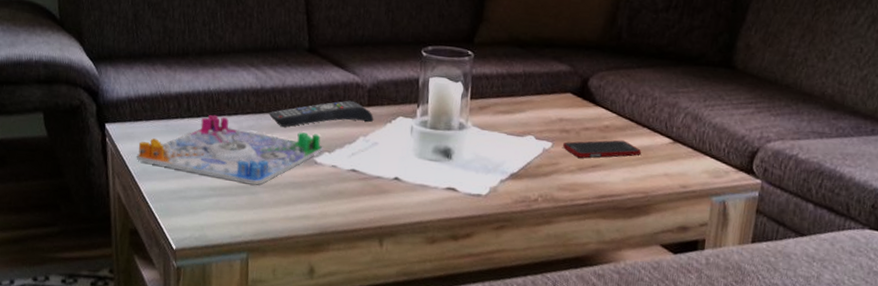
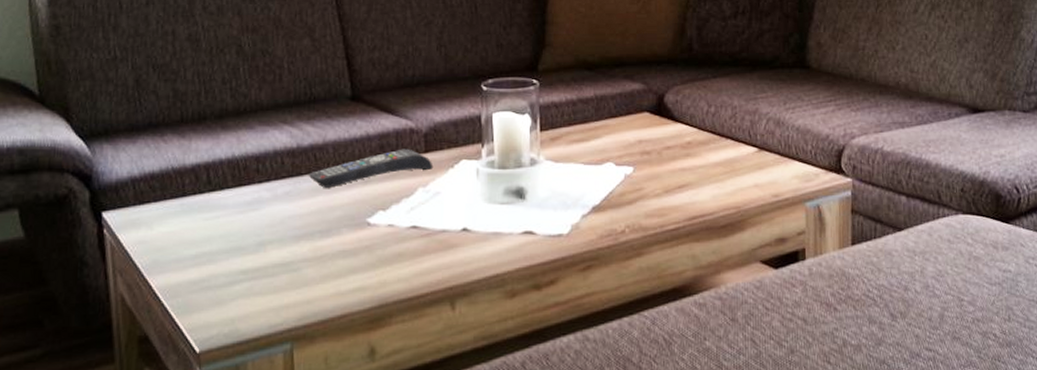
board game: present [136,114,323,185] -> none [143,184,376,261]
cell phone: present [562,140,642,158] -> none [644,155,729,179]

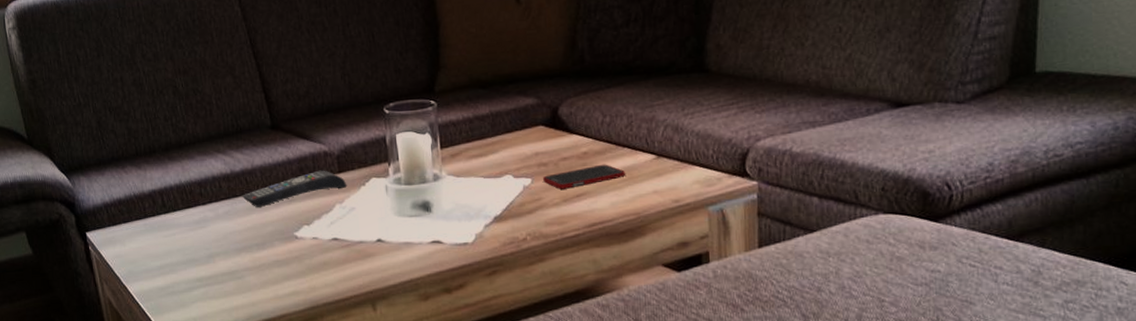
cell phone: none [644,155,729,179] -> present [542,164,626,189]

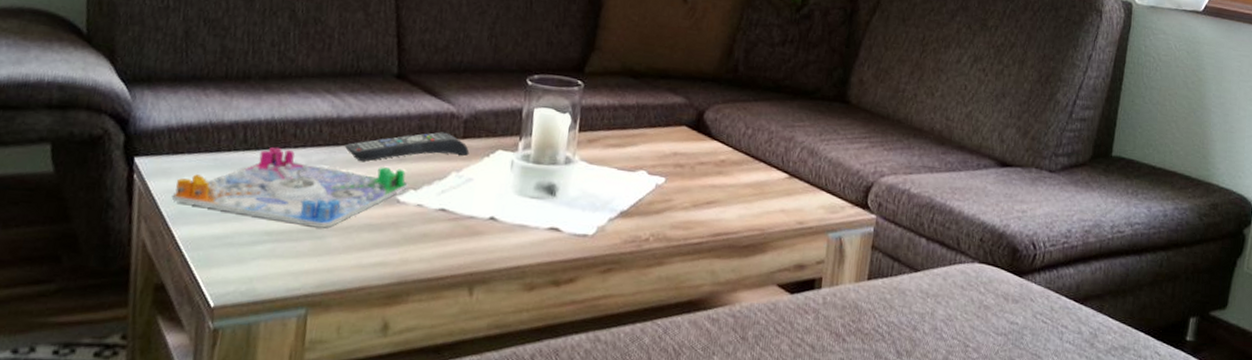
board game: none [120,206,301,270] -> present [171,146,408,228]
cell phone: present [542,164,626,189] -> none [676,175,758,194]

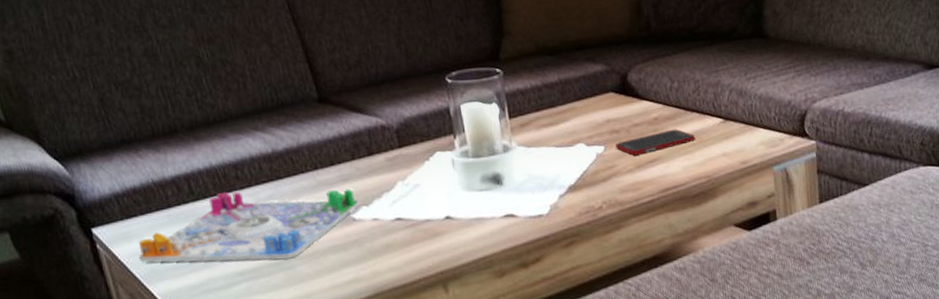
remote control: present [344,132,470,161] -> none [287,145,409,189]
cell phone: none [676,175,758,194] -> present [615,129,696,156]

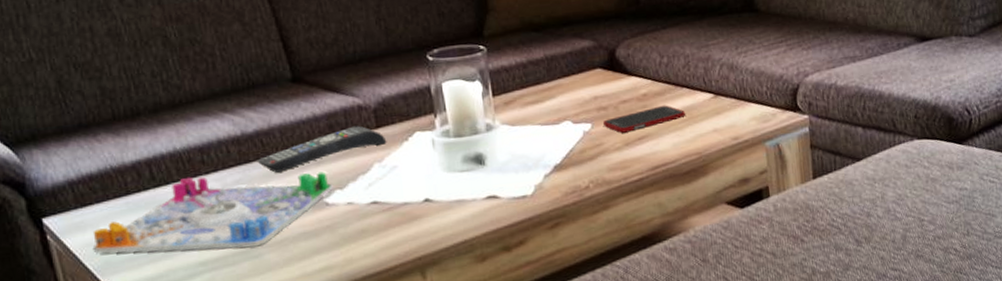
remote control: none [287,145,409,189] -> present [257,125,387,173]

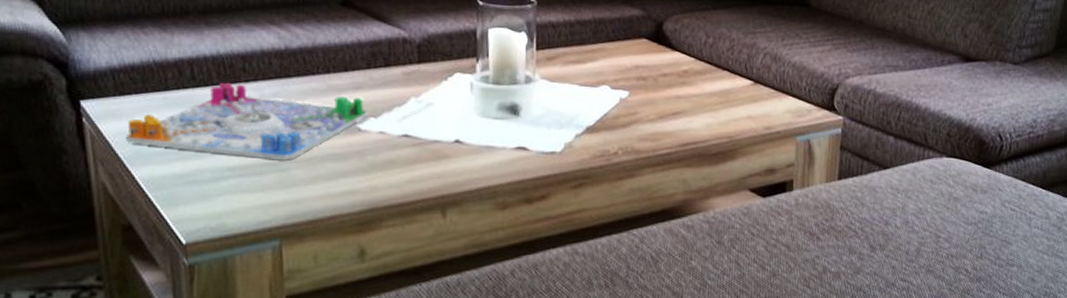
remote control: present [257,125,387,173] -> none [297,58,427,92]
cell phone: present [602,105,686,133] -> none [640,84,723,106]

